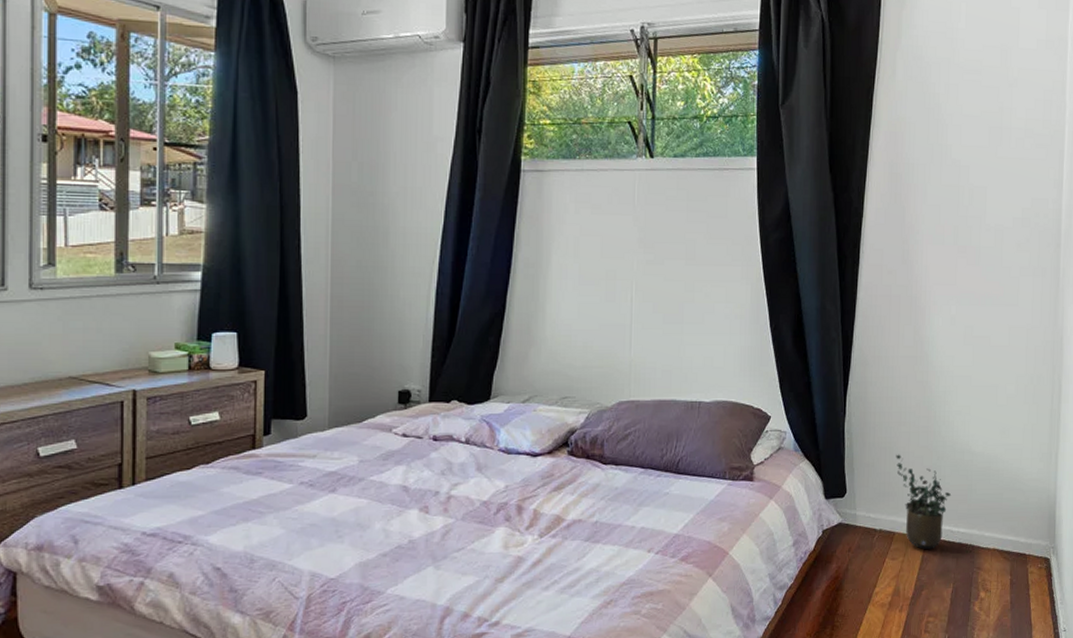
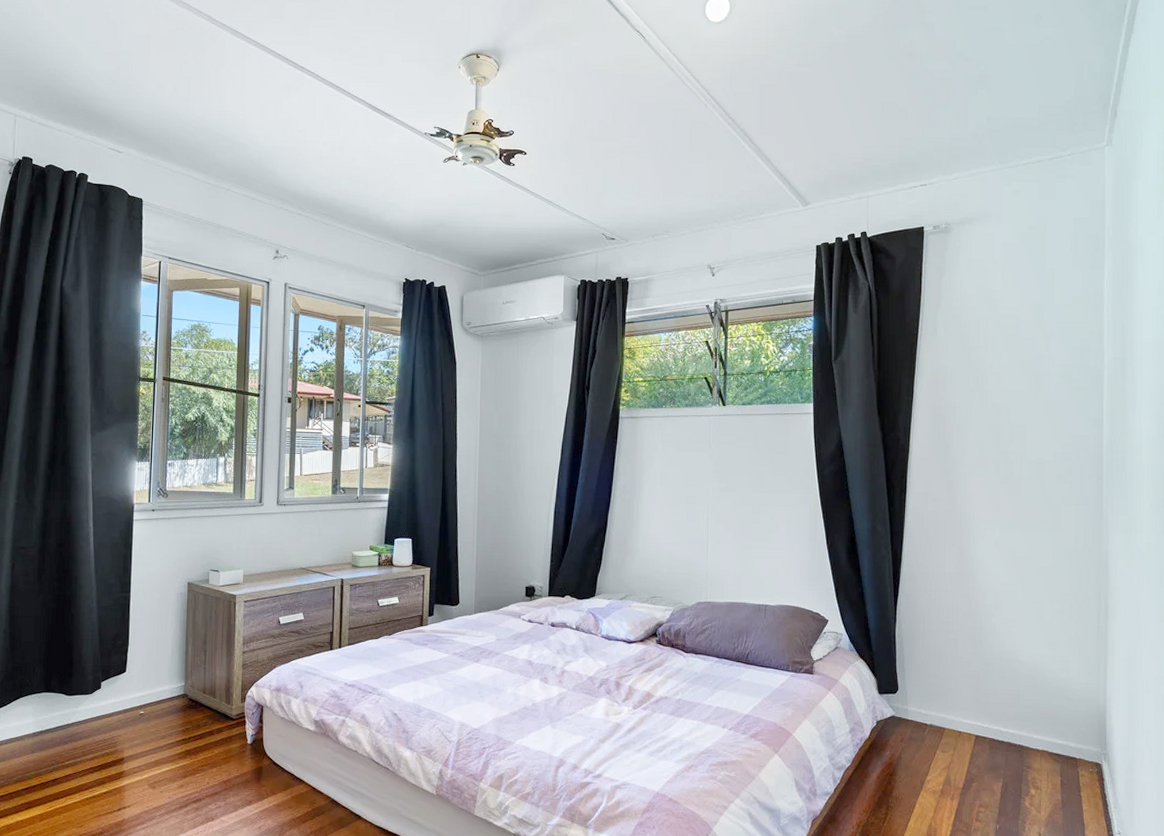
potted plant: present [896,454,952,550] -> none [944,659,1000,746]

